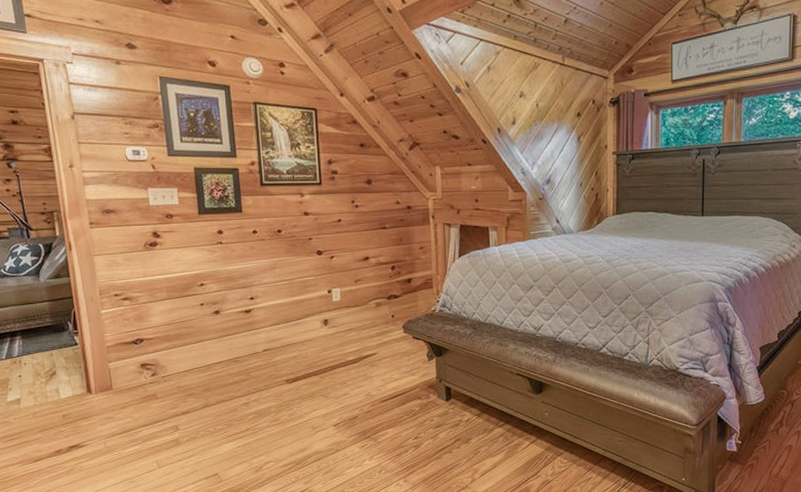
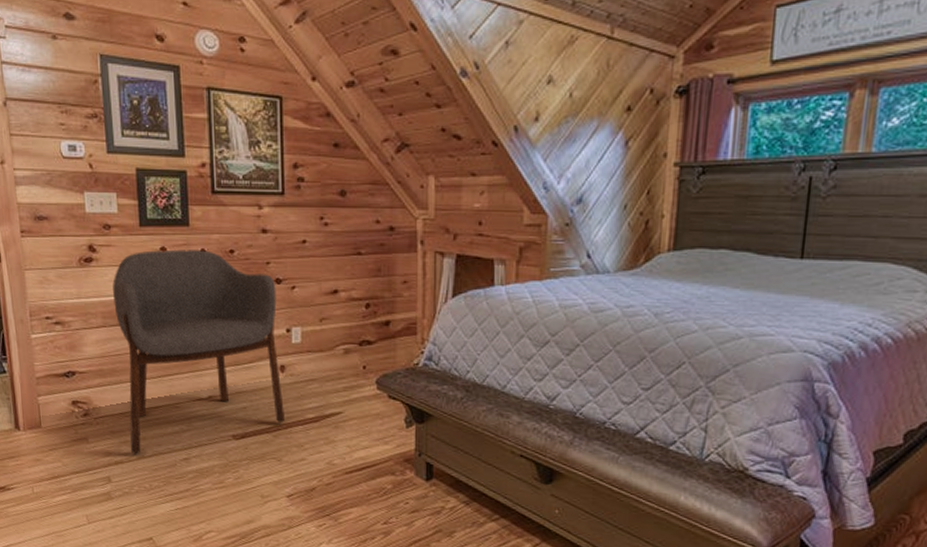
armchair: none [176,231,330,404] -> present [113,249,286,454]

